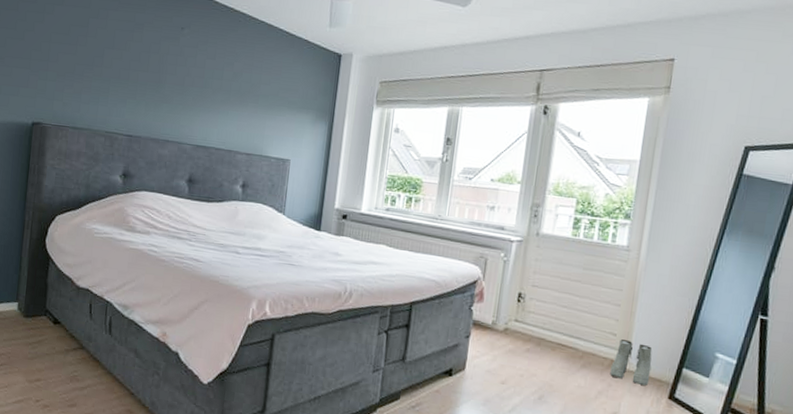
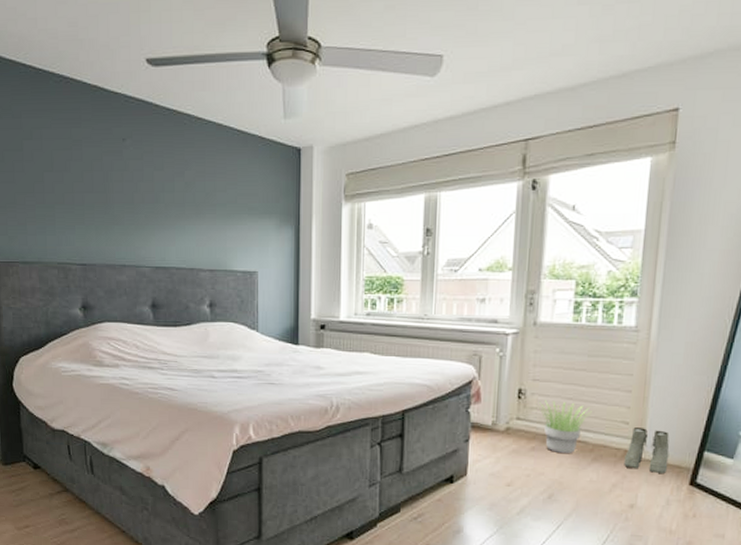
potted plant: none [535,305,584,359] -> present [538,400,592,454]

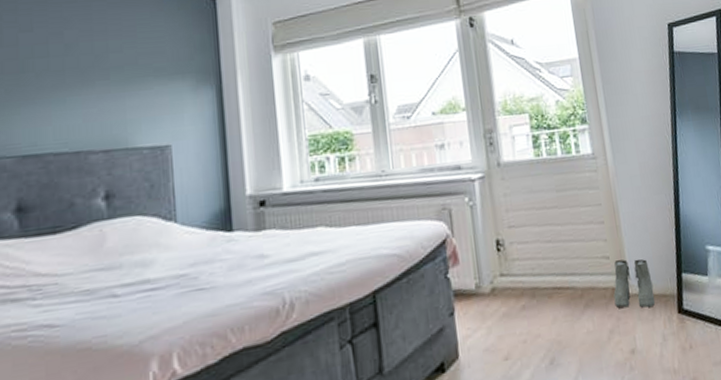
potted plant: present [538,400,592,454] -> none [519,246,573,307]

